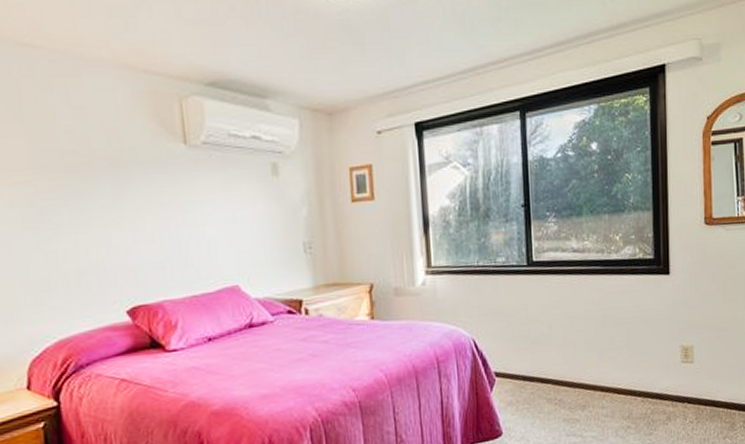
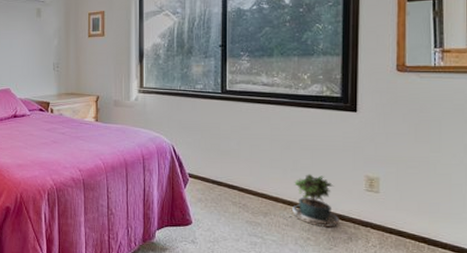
potted plant: none [602,352,658,411] -> present [283,174,339,228]

